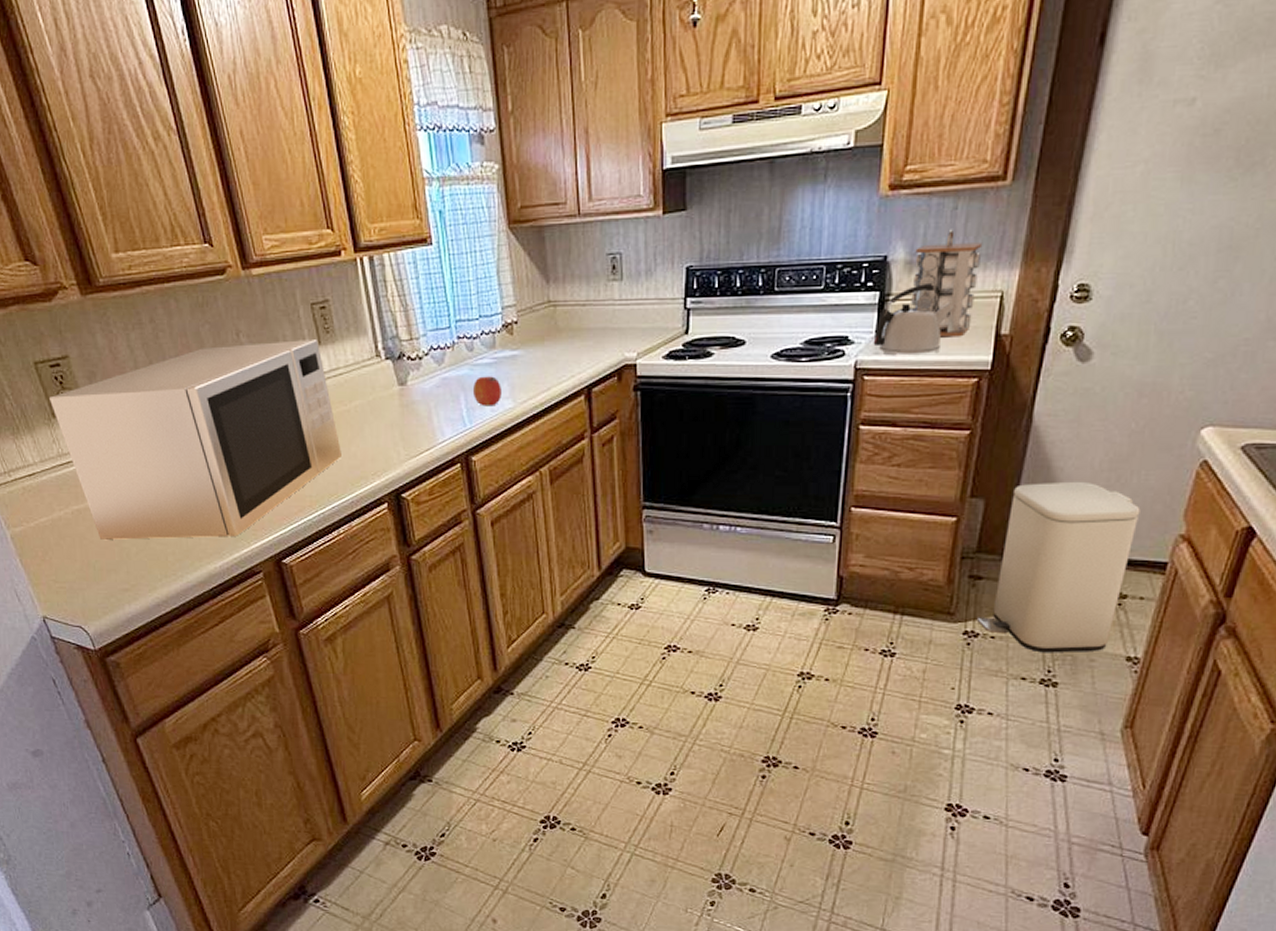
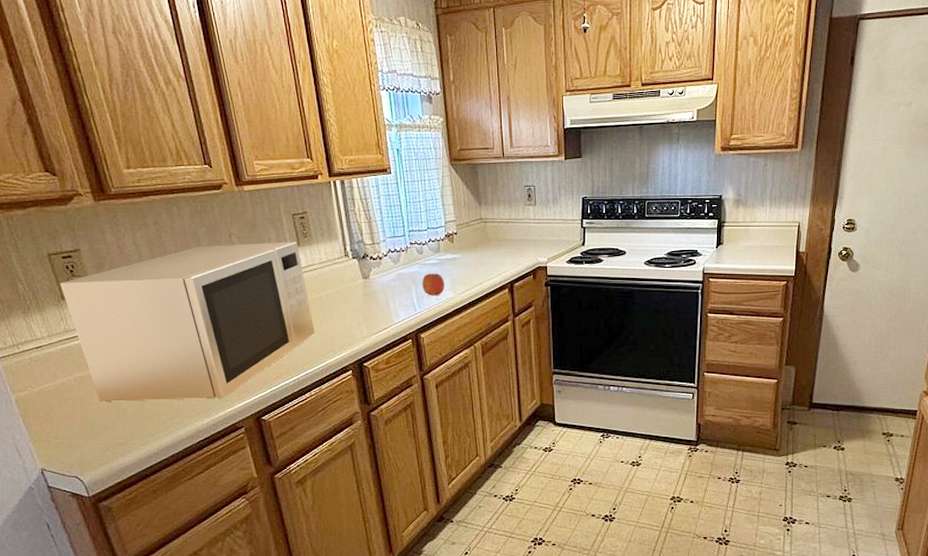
kettle: present [873,282,956,356] -> none [715,214,769,265]
spice rack: present [911,228,983,338] -> none [739,179,785,253]
pedal bin: present [976,481,1140,653] -> none [794,354,897,477]

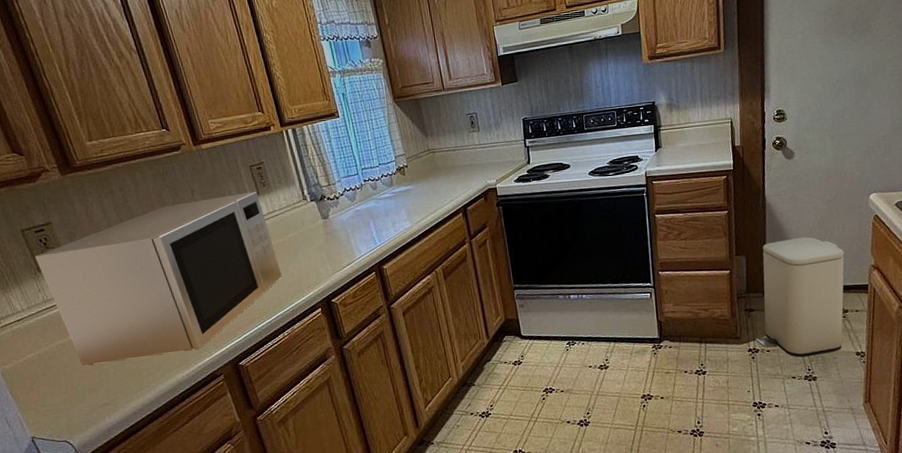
fruit: present [421,273,444,296] -> none [379,206,401,228]
pedal bin: none [794,354,897,477] -> present [755,236,844,358]

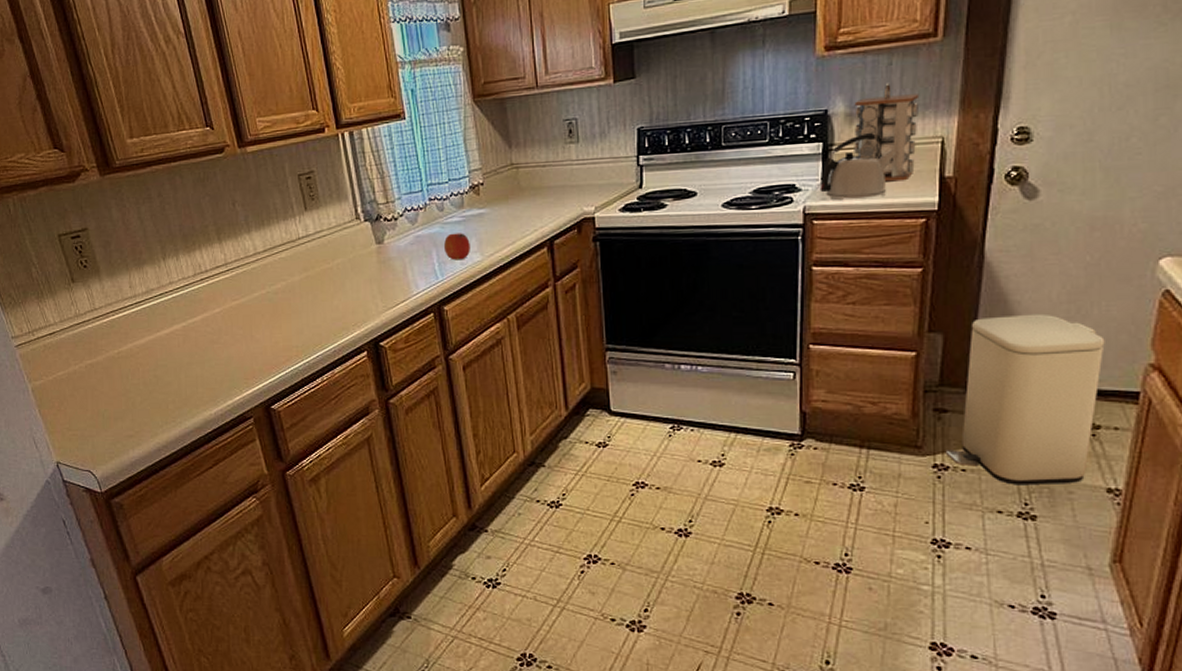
microwave: present [35,192,282,366] -> none [70,206,325,390]
fruit: none [379,206,401,228] -> present [443,233,470,261]
kettle: none [654,116,704,167] -> present [819,132,898,201]
spice rack: none [672,81,716,152] -> present [854,82,920,182]

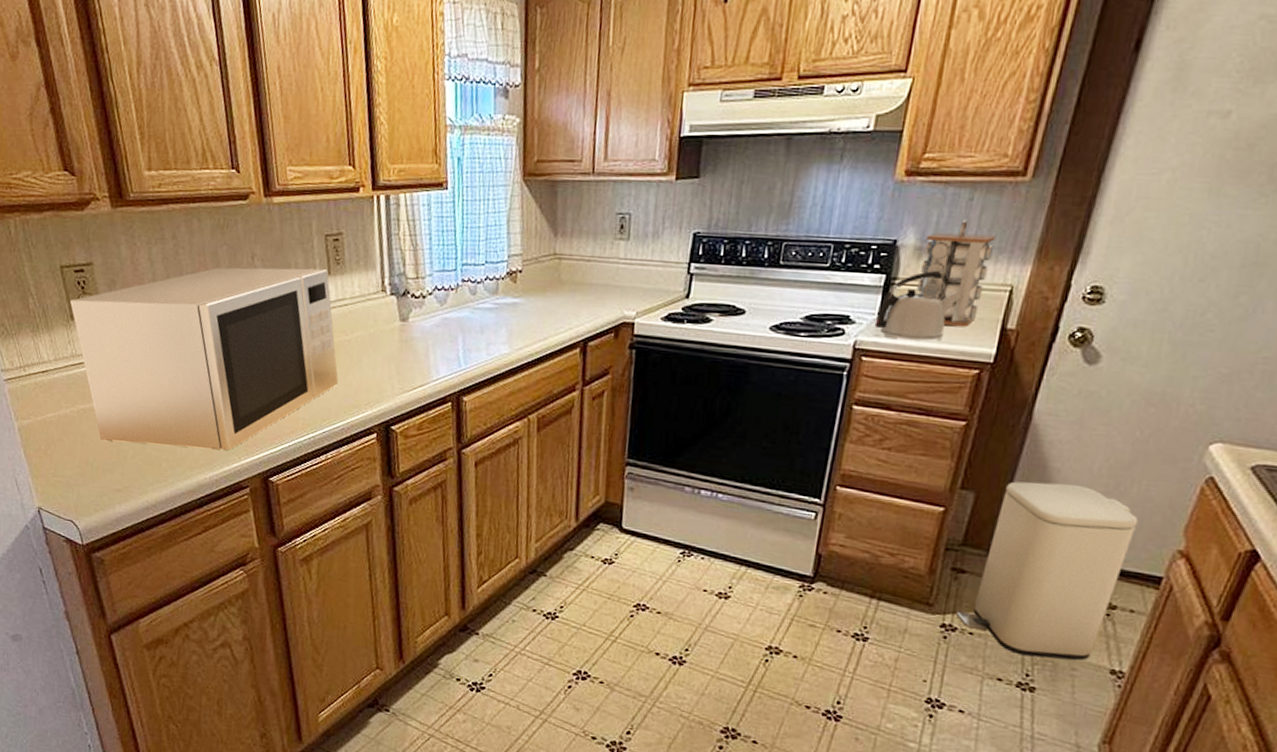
microwave: none [70,206,325,390] -> present [70,267,338,450]
fruit: present [443,233,470,261] -> none [470,320,500,350]

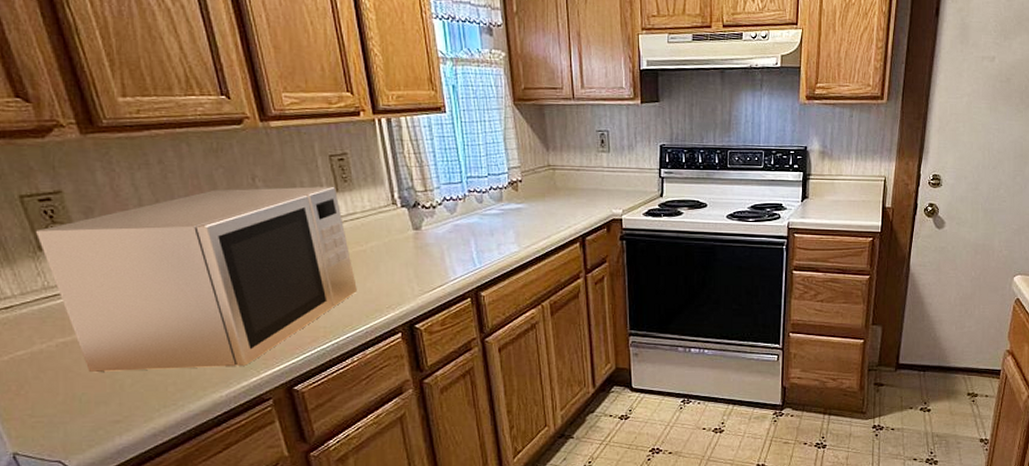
kettle: present [874,270,963,342] -> none [800,167,855,220]
spice rack: present [917,219,996,328] -> none [825,130,871,208]
pedal bin: present [955,481,1138,661] -> none [881,313,981,439]

